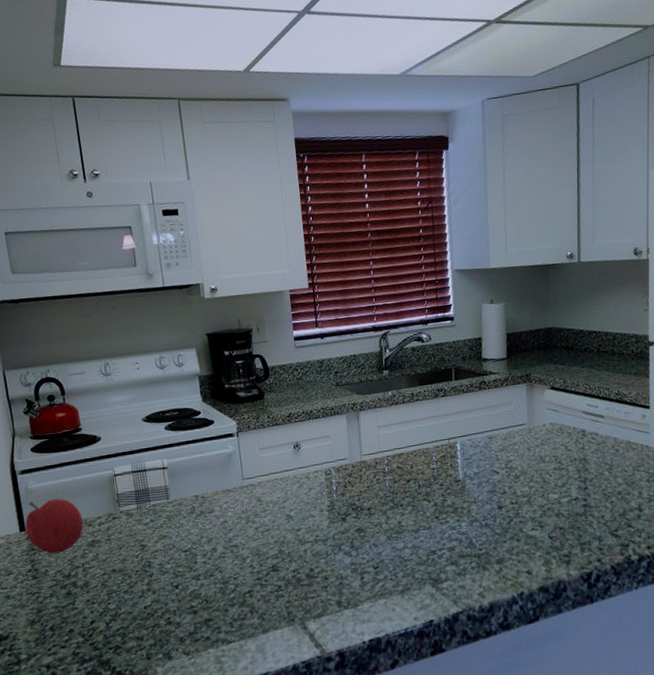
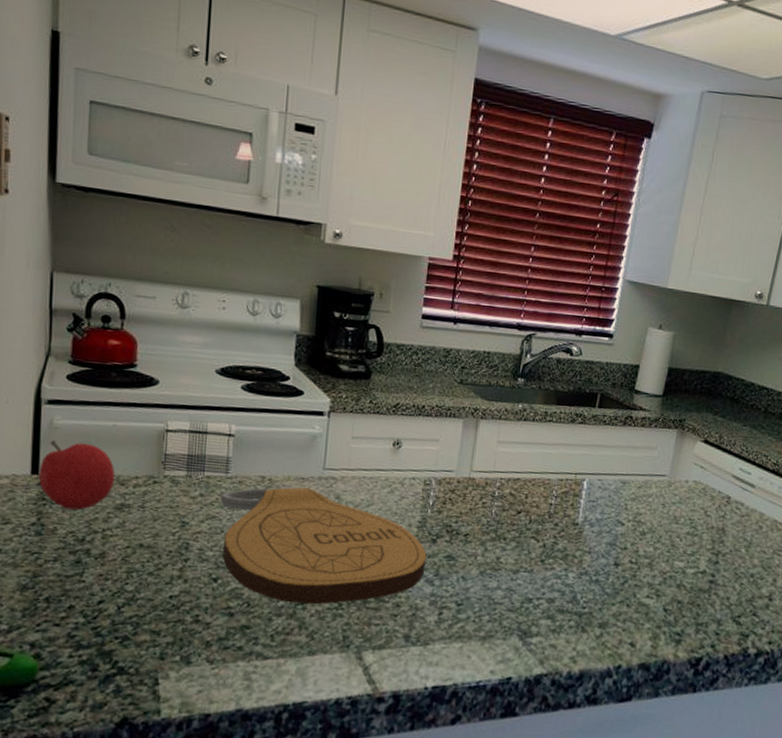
cutting board: none [167,497,342,594] -> present [221,487,427,605]

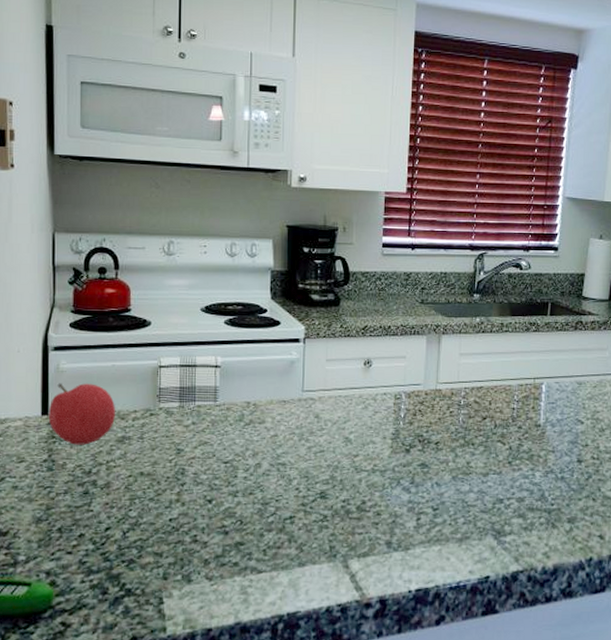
cutting board: present [221,487,427,605] -> none [211,409,402,518]

